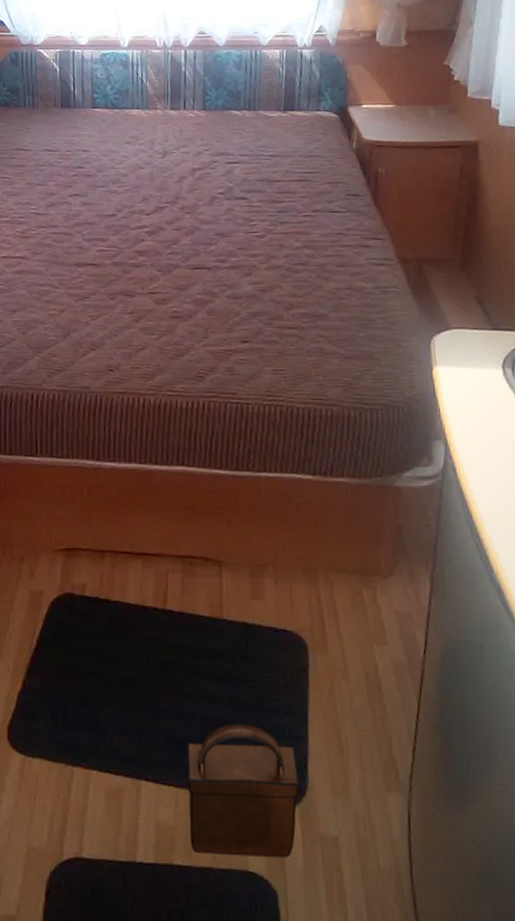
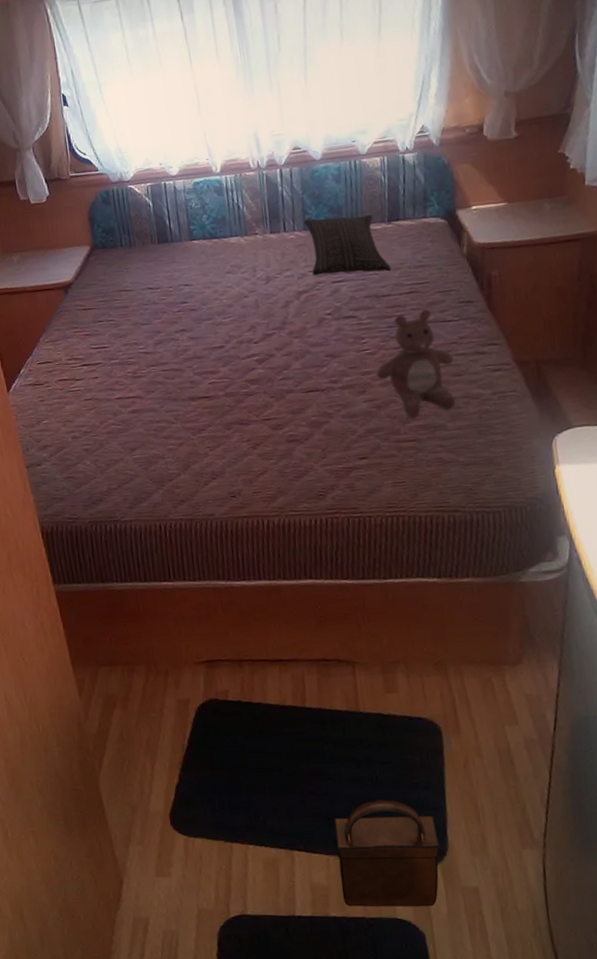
pillow: none [203,100,284,158] -> present [303,215,392,276]
stuffed animal: none [263,198,339,305] -> present [376,309,456,418]

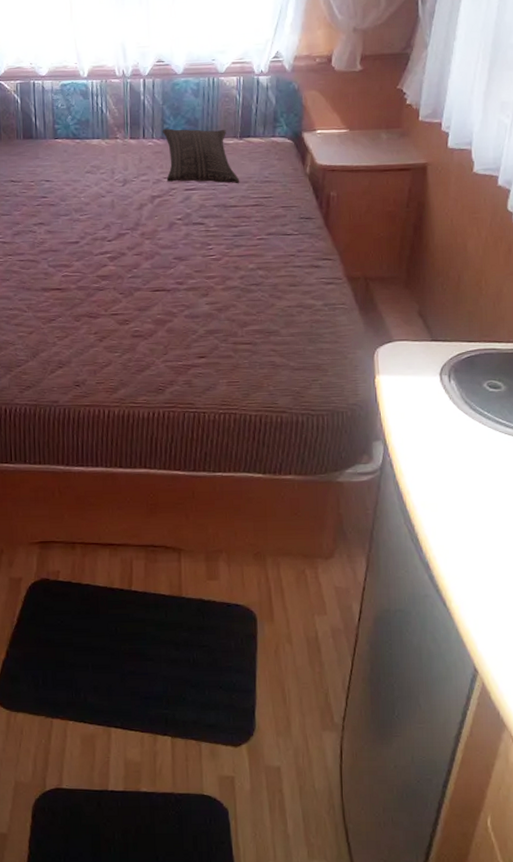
handbag: present [333,799,441,907] -> none [150,681,248,784]
stuffed animal: present [376,309,456,418] -> none [220,222,291,322]

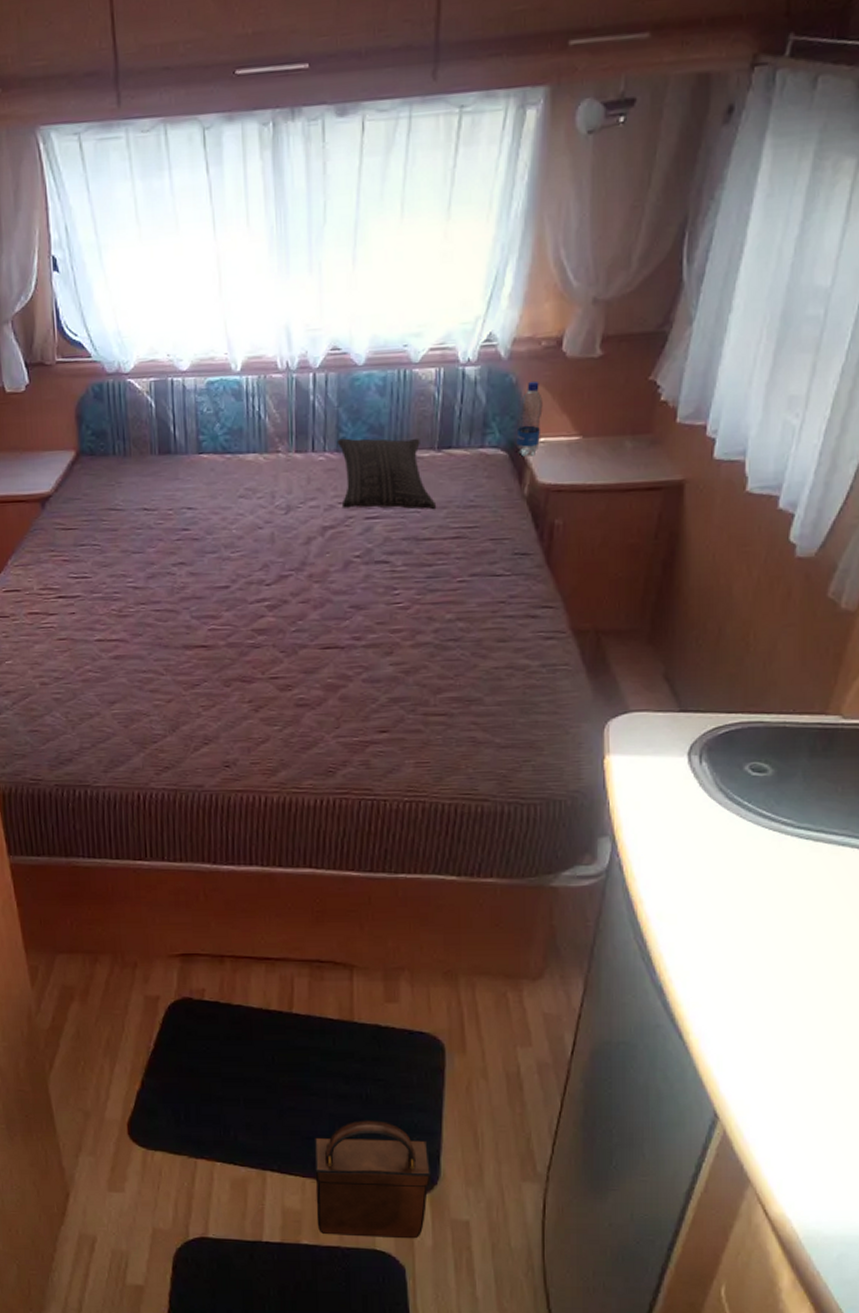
handbag: none [150,681,248,784] -> present [314,1120,432,1239]
bottle: none [299,87,319,144] -> present [516,380,543,457]

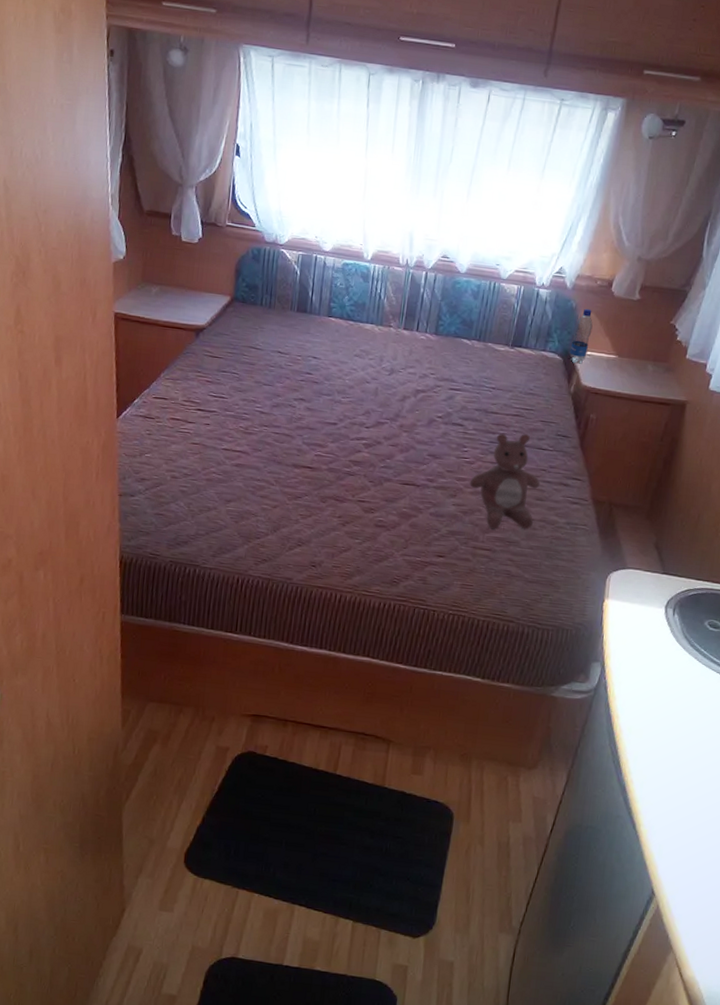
handbag: present [314,1120,432,1239] -> none [330,869,430,974]
pillow: present [336,438,437,510] -> none [433,325,505,392]
stuffed animal: none [408,559,500,688] -> present [470,434,541,530]

